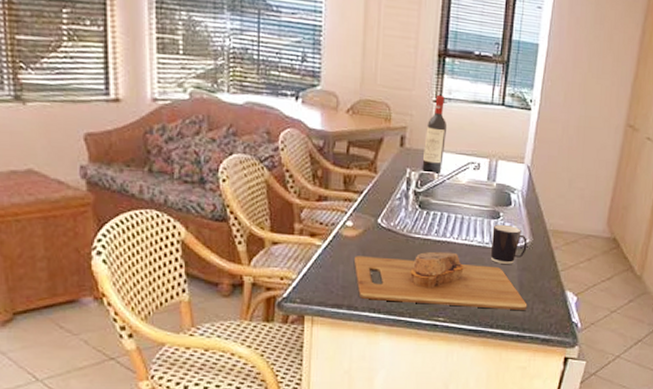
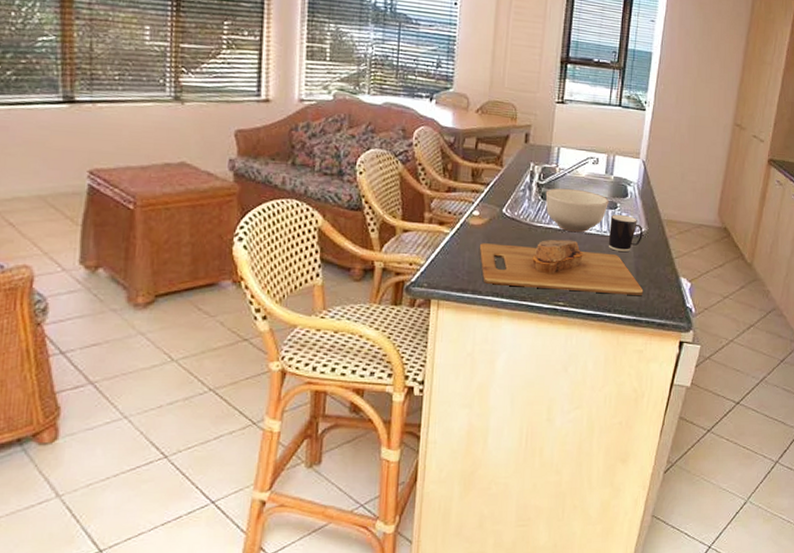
wine bottle: present [422,94,448,175] -> none [544,96,569,169]
bowl: none [423,196,491,244] -> present [545,188,609,233]

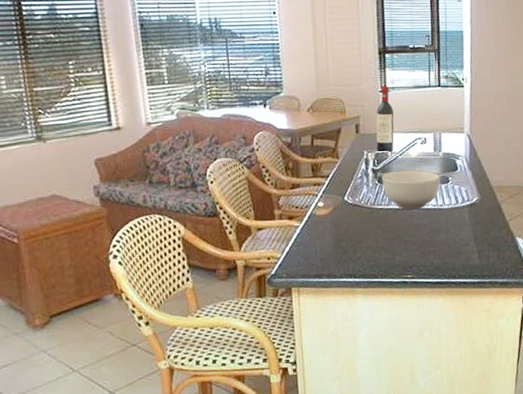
cutting board: present [479,239,644,295] -> none [328,217,484,268]
wine bottle: none [544,96,569,169] -> present [376,85,394,154]
mug: present [608,214,643,252] -> none [444,187,476,222]

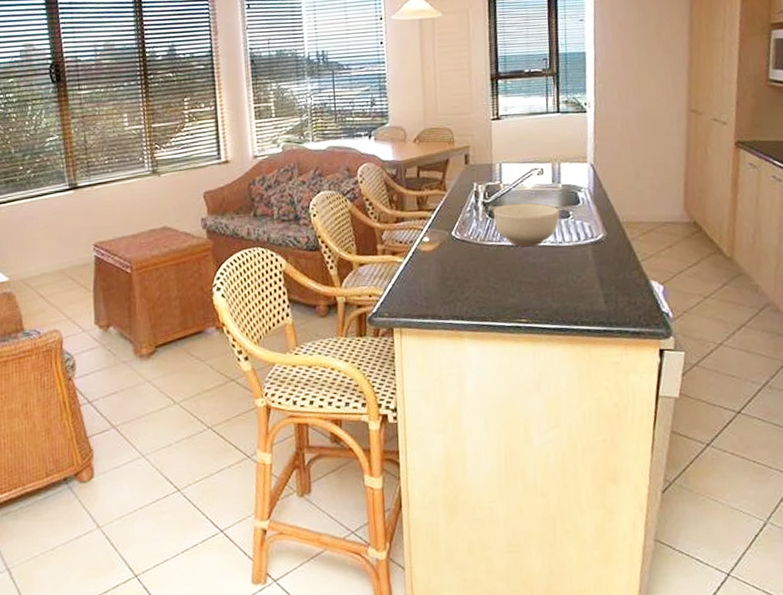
wine bottle: present [376,85,394,154] -> none [487,113,508,186]

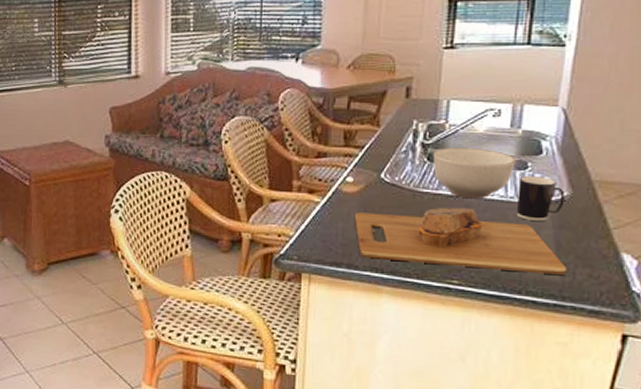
cutting board: none [433,254,611,309] -> present [354,207,567,275]
mug: none [564,222,602,261] -> present [516,175,565,222]

